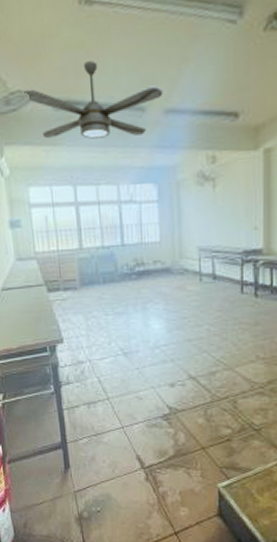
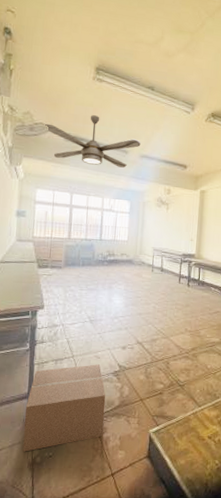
cardboard box: none [61,407,158,506] -> present [23,364,106,452]

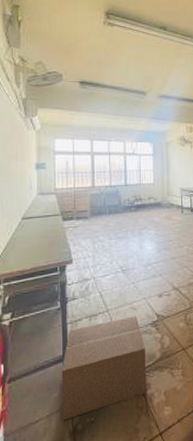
ceiling fan: present [43,115,141,168] -> none [56,59,158,110]

